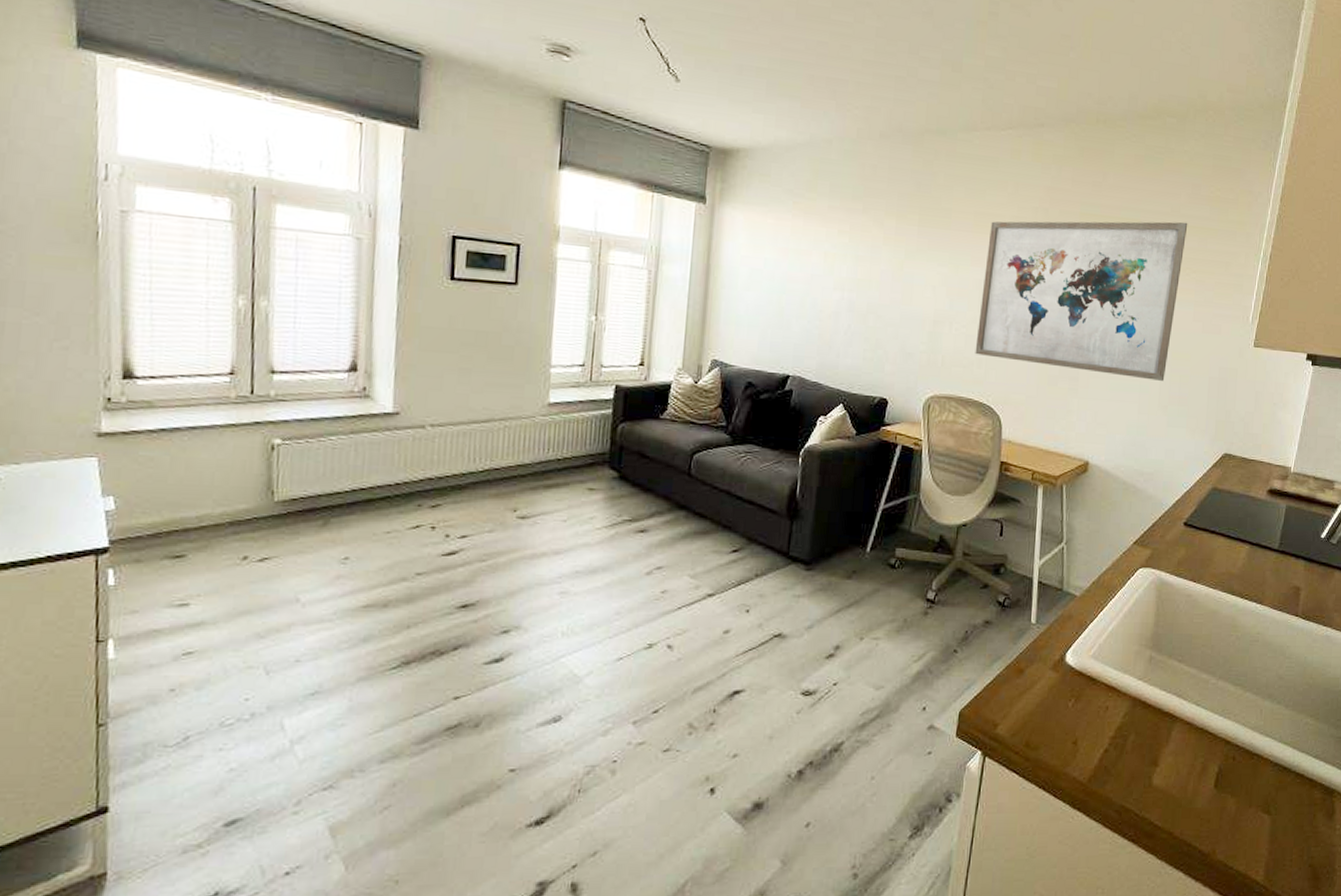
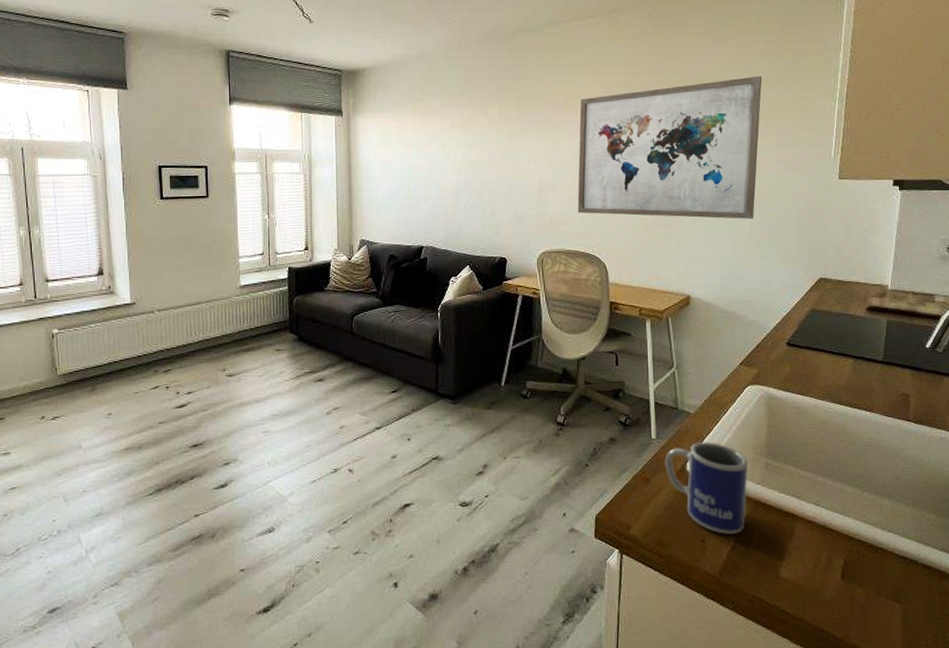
mug: none [1042,630,1132,735] -> present [664,442,749,534]

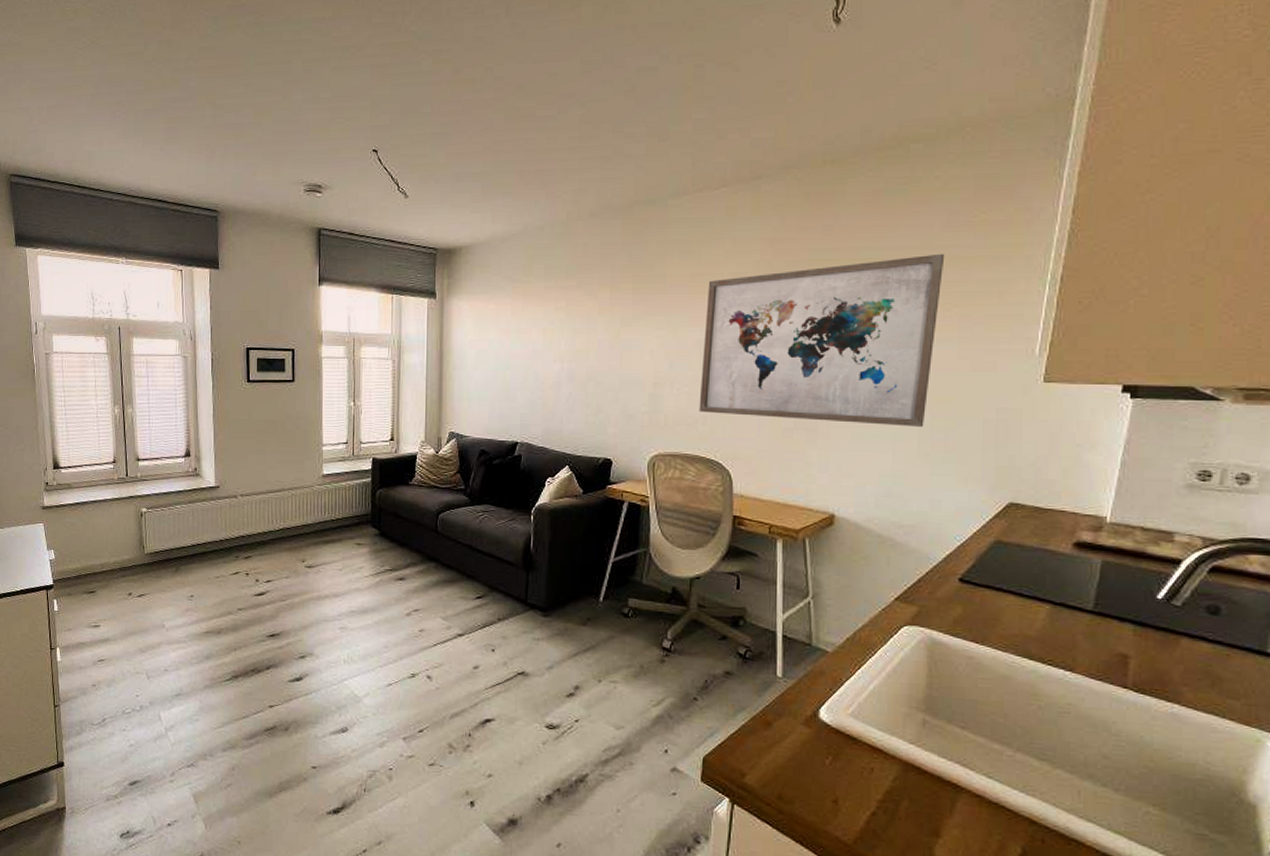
mug: present [664,442,749,534] -> none [791,686,900,799]

